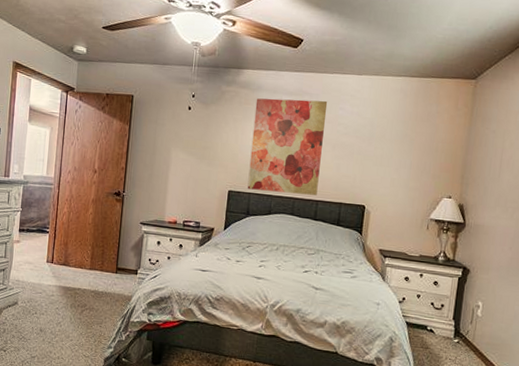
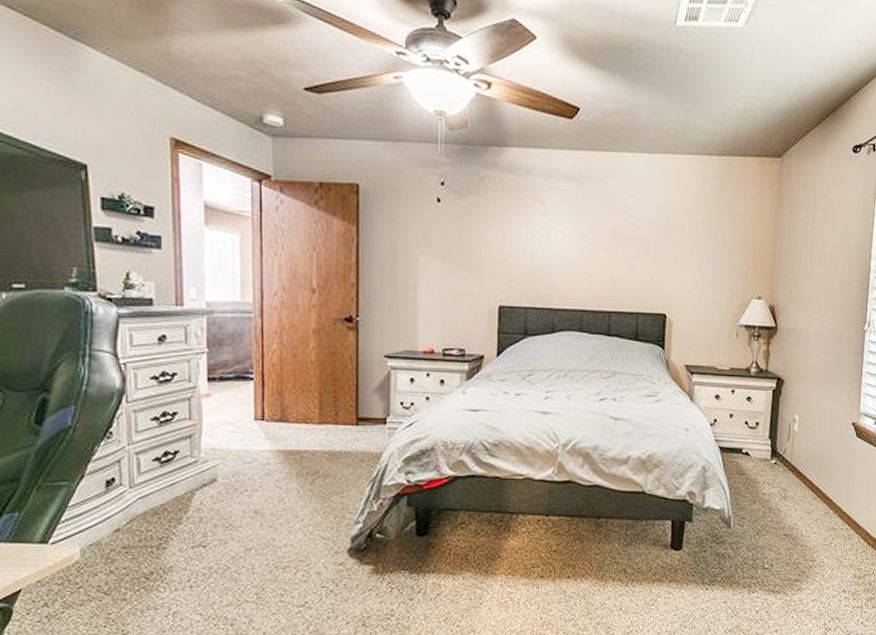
wall art: present [247,98,328,196] -> none [522,184,615,306]

